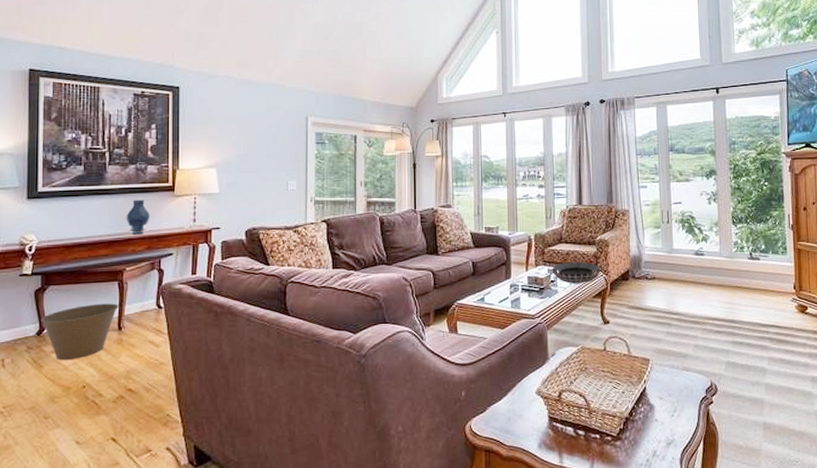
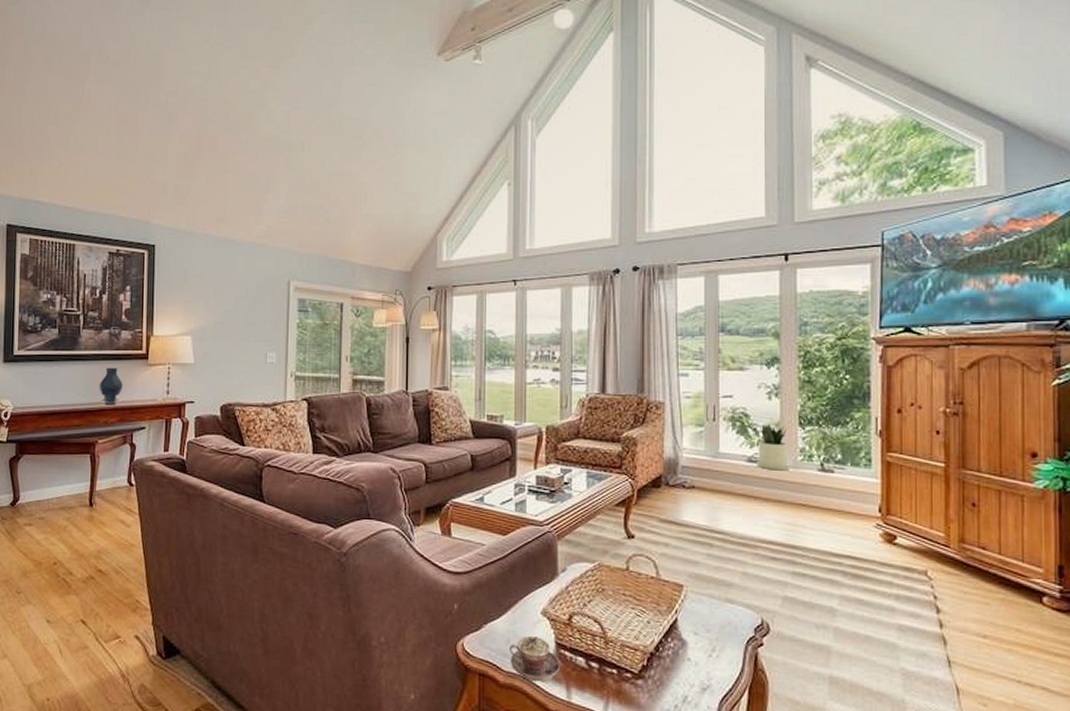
basket: present [41,303,119,360] -> none [15,476,90,534]
teacup: none [509,412,554,452] -> present [509,635,561,683]
decorative bowl: present [552,262,601,284] -> none [566,461,626,489]
planter: none [701,223,728,261] -> present [755,423,791,471]

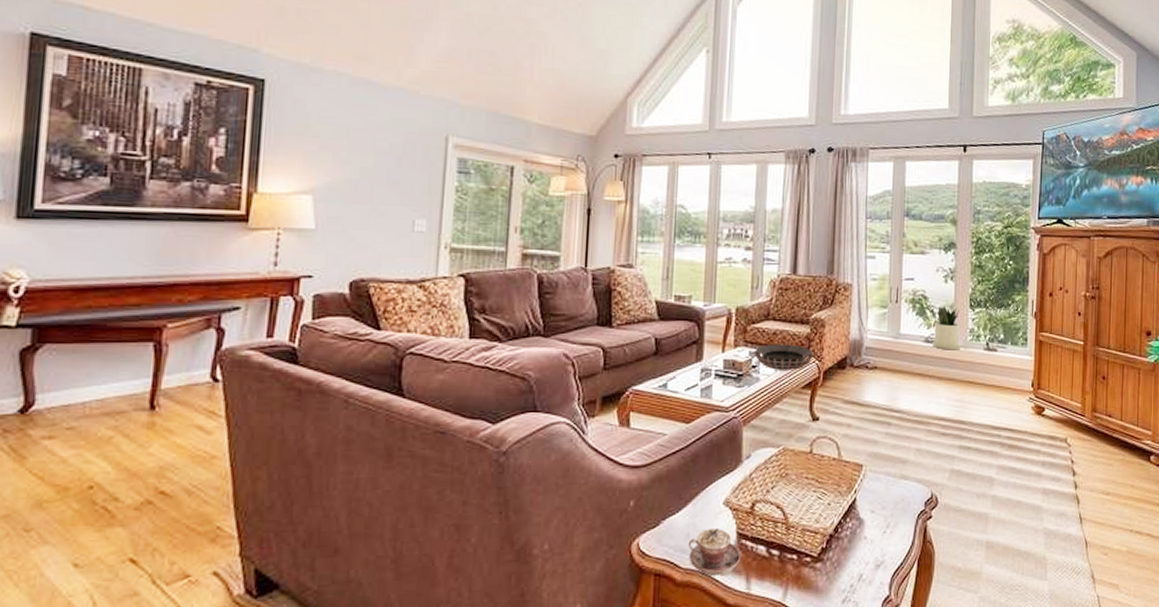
vase: present [99,367,123,405] -> none [171,230,209,279]
decorative bowl: none [566,461,626,489] -> present [755,344,814,372]

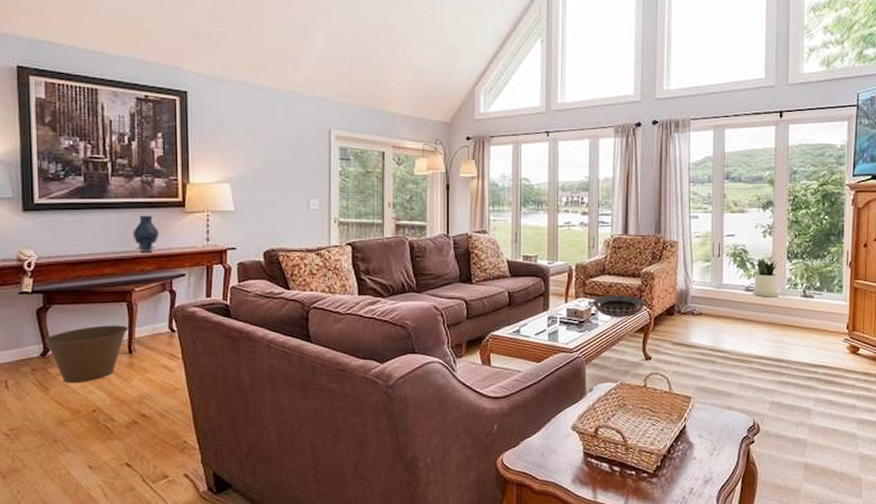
basket: none [27,372,153,449] -> present [44,325,128,383]
vase: none [171,230,209,279] -> present [132,215,159,253]
teacup: present [688,527,742,577] -> none [543,448,588,487]

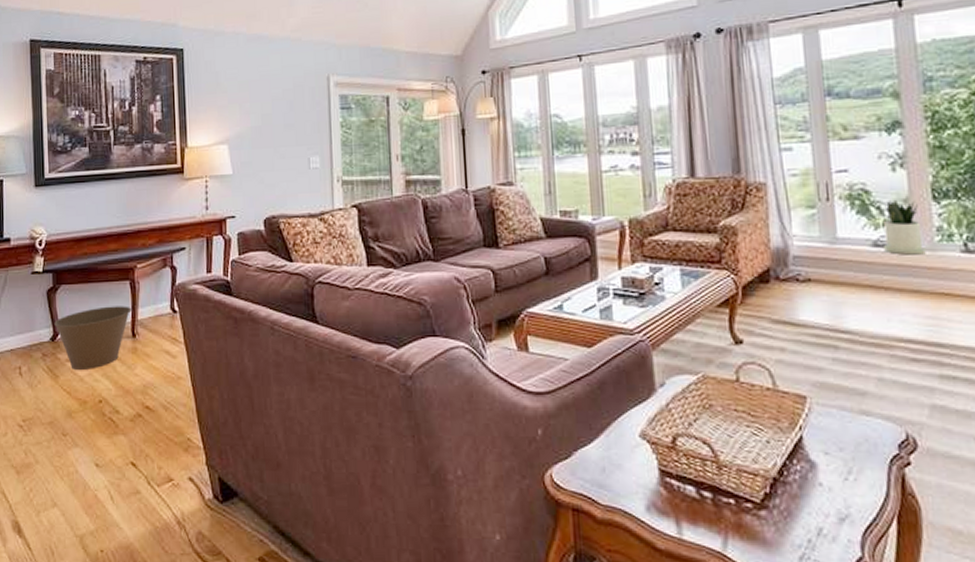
vase: present [132,215,159,253] -> none [134,184,159,226]
decorative bowl: present [593,295,645,318] -> none [656,257,728,288]

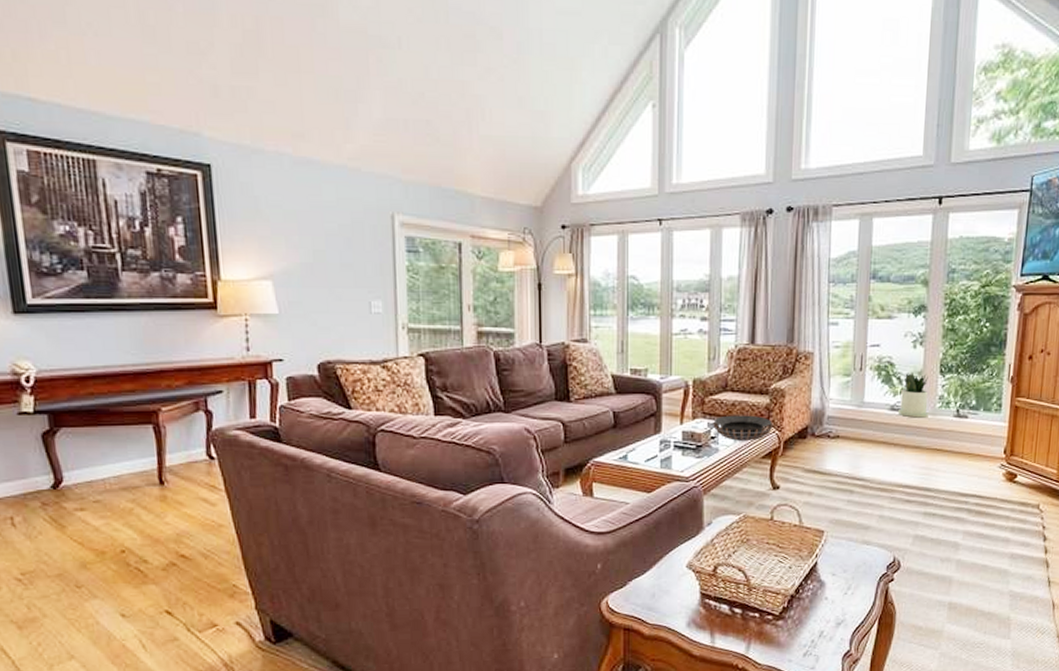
basket: present [54,306,131,370] -> none [55,451,157,519]
decorative bowl: none [656,257,728,288] -> present [713,415,774,442]

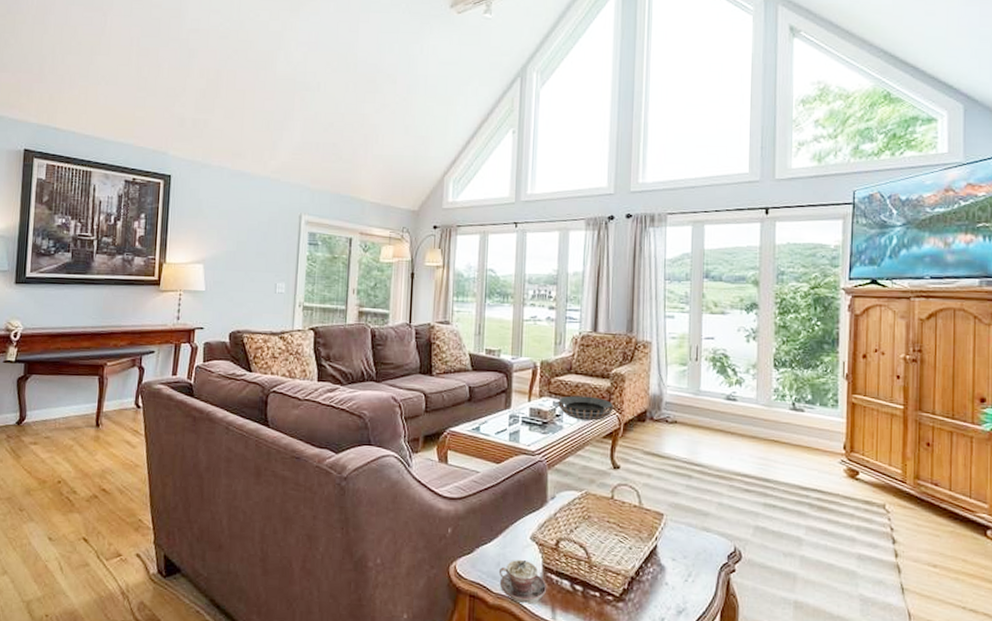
teacup: none [654,588,705,632] -> present [498,559,547,605]
planter: present [897,371,930,418] -> none [733,364,766,409]

